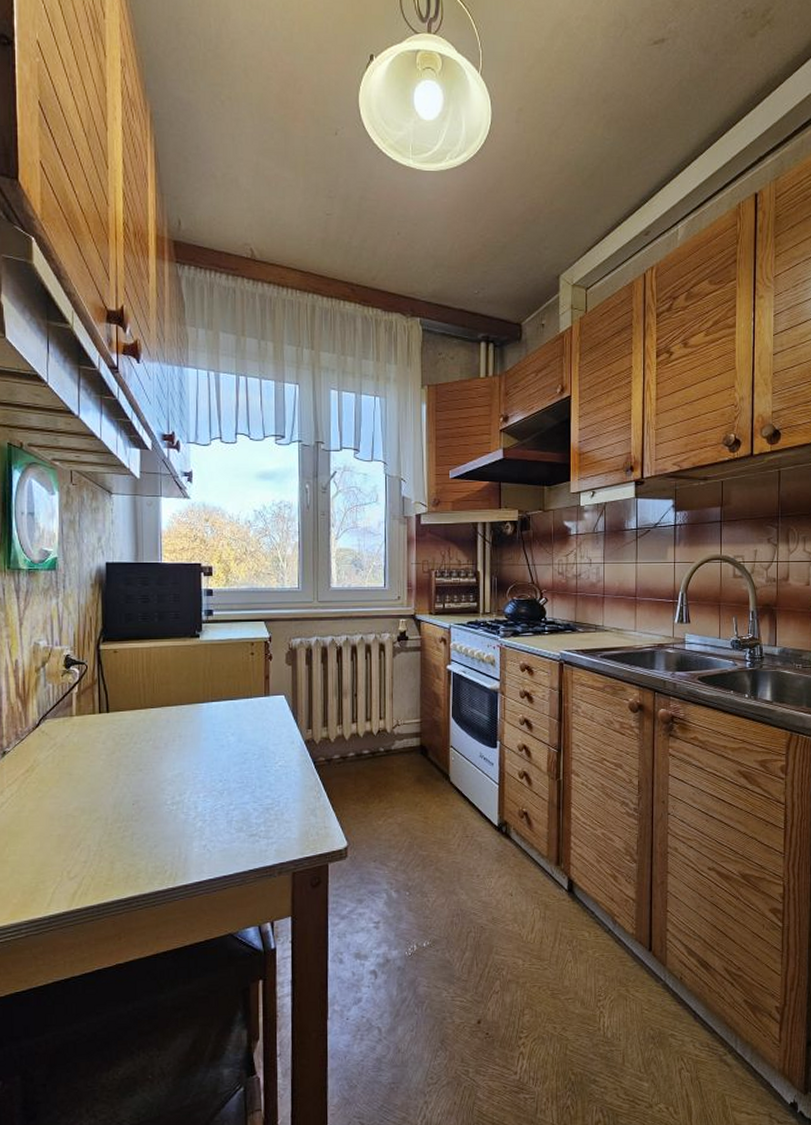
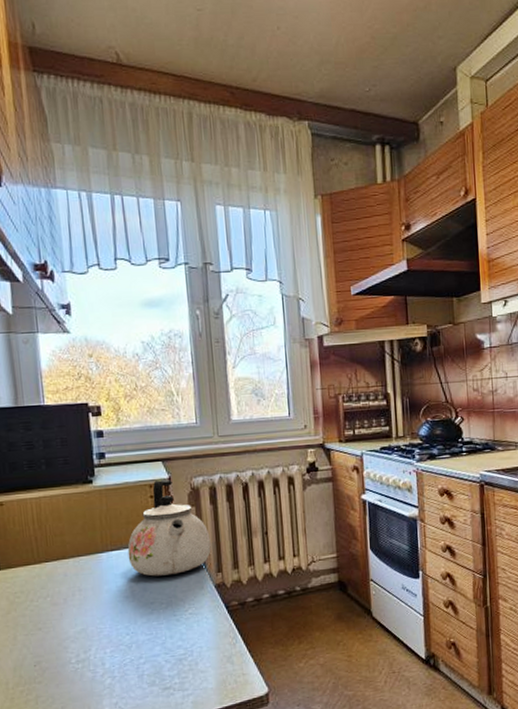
kettle: none [226,638,304,728] -> present [127,479,211,577]

